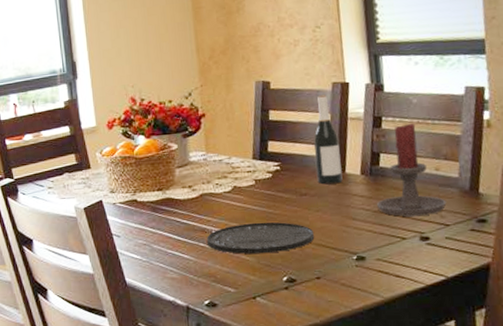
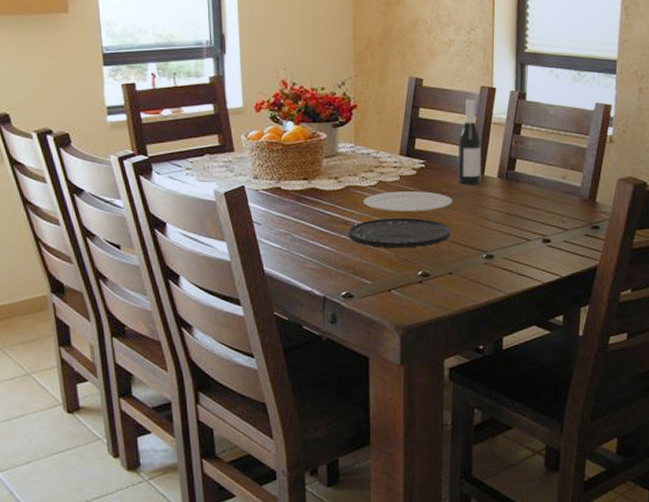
plate: none [218,194,314,217] -> present [362,191,453,211]
candle holder: present [377,123,447,216] -> none [509,132,568,219]

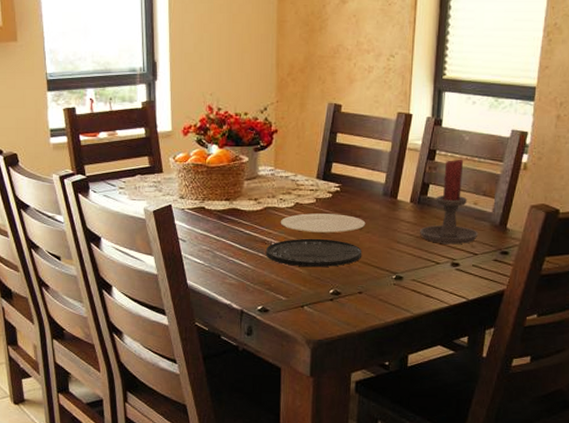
wine bottle: present [458,97,482,185] -> none [371,123,396,209]
candle holder: none [509,132,568,219] -> present [420,159,479,244]

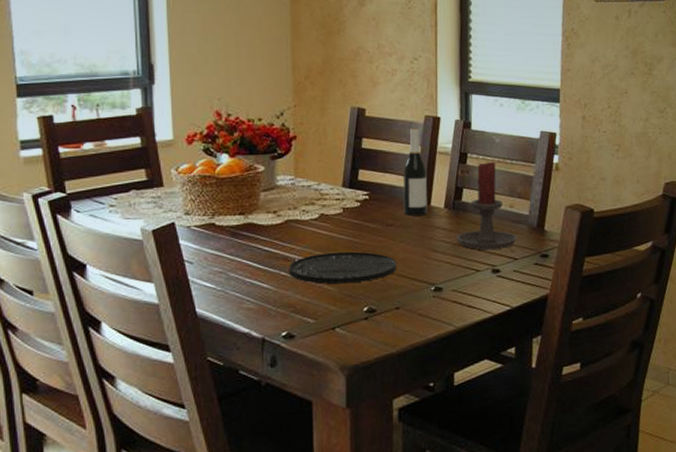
plate: present [280,213,366,233] -> none [303,224,399,245]
wine bottle: none [371,123,396,209] -> present [403,127,428,216]

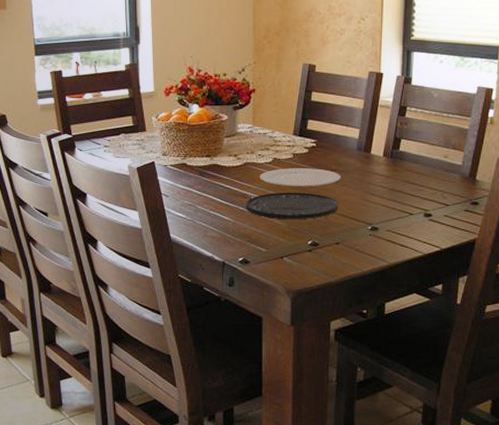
plate: none [303,224,399,245] -> present [259,168,341,186]
wine bottle: present [403,127,428,216] -> none [346,82,369,163]
candle holder: present [457,161,517,250] -> none [393,114,449,195]

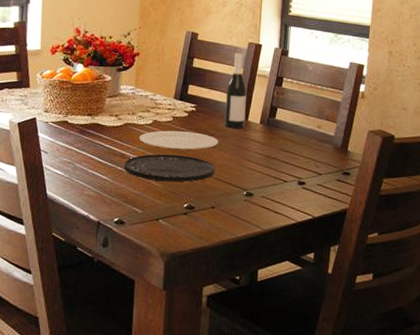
wine bottle: none [346,82,369,163] -> present [224,52,247,129]

